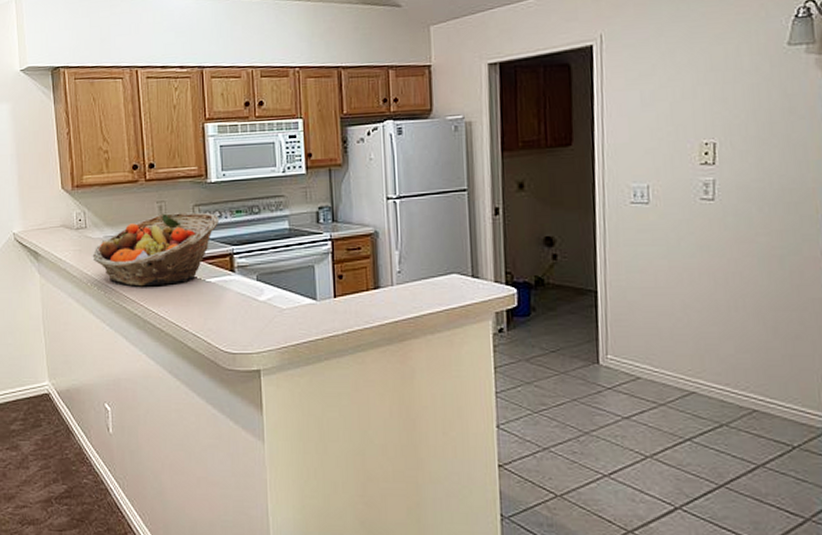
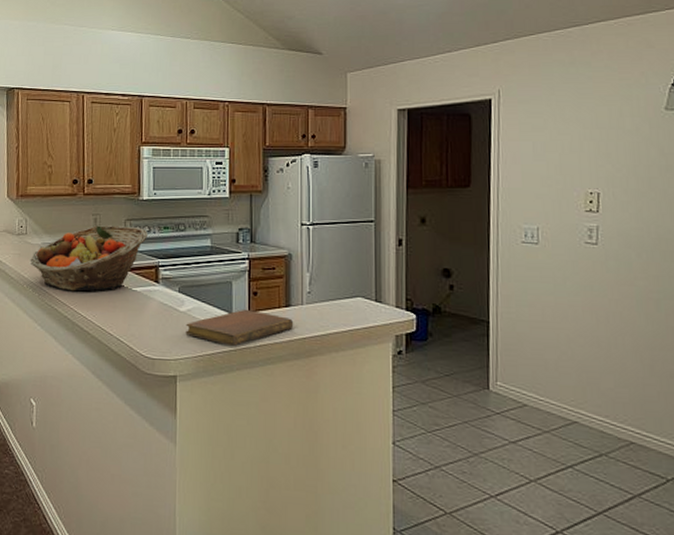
notebook: none [267,294,384,336] -> present [185,309,294,347]

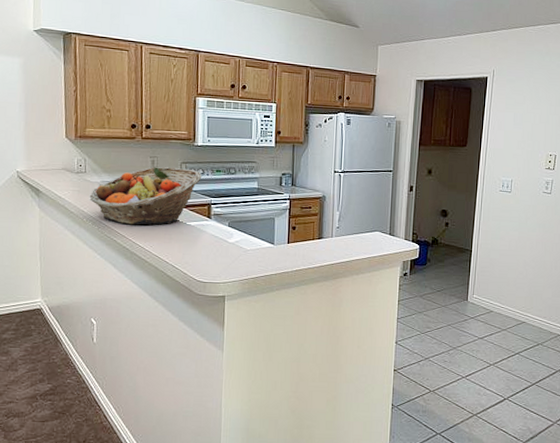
notebook: present [185,309,294,347] -> none [233,240,325,272]

